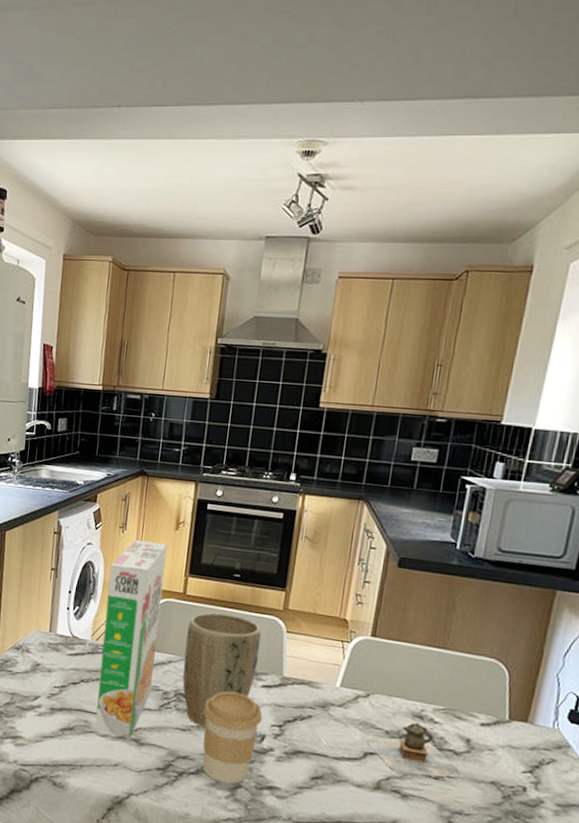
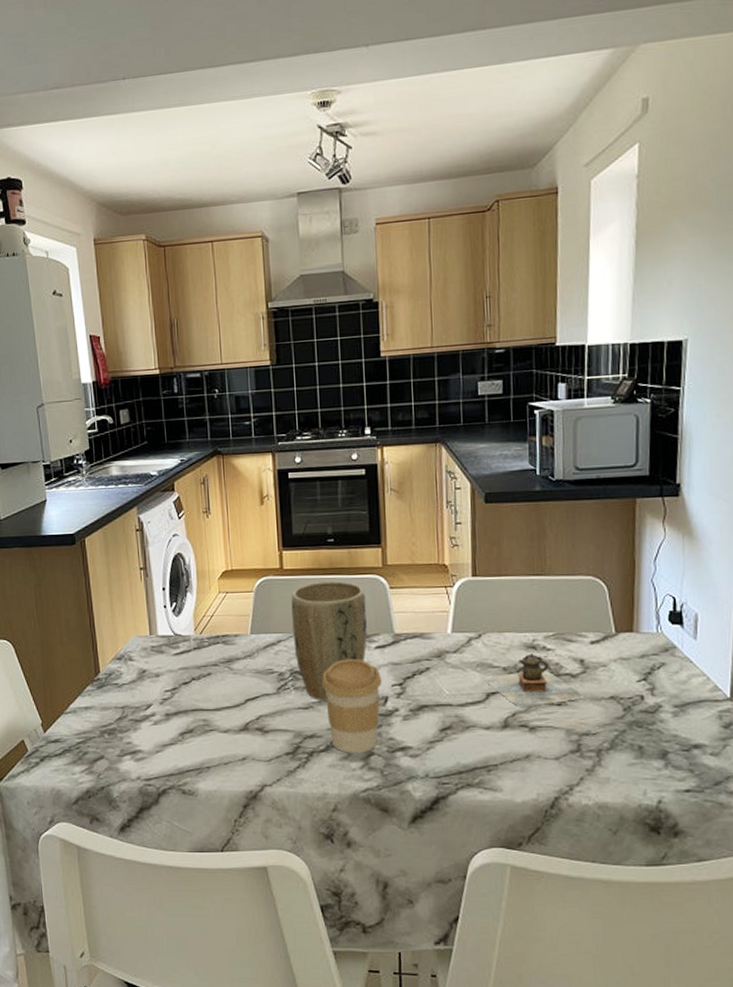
cereal box: present [94,539,167,738] -> none [201,521,266,728]

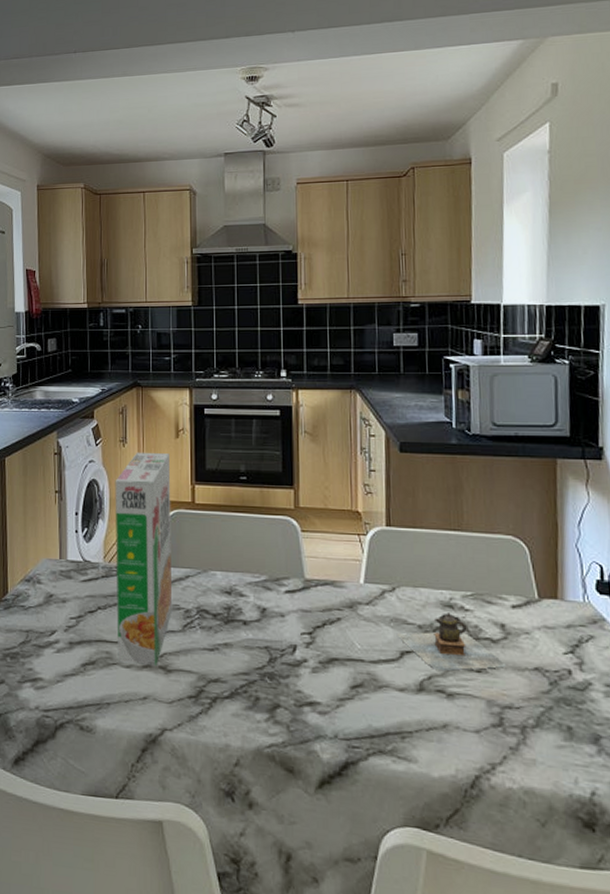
cereal box: none [201,521,266,728] -> present [115,452,173,665]
plant pot: present [291,581,367,702] -> none [201,519,277,645]
coffee cup: present [322,659,382,753] -> none [229,601,290,704]

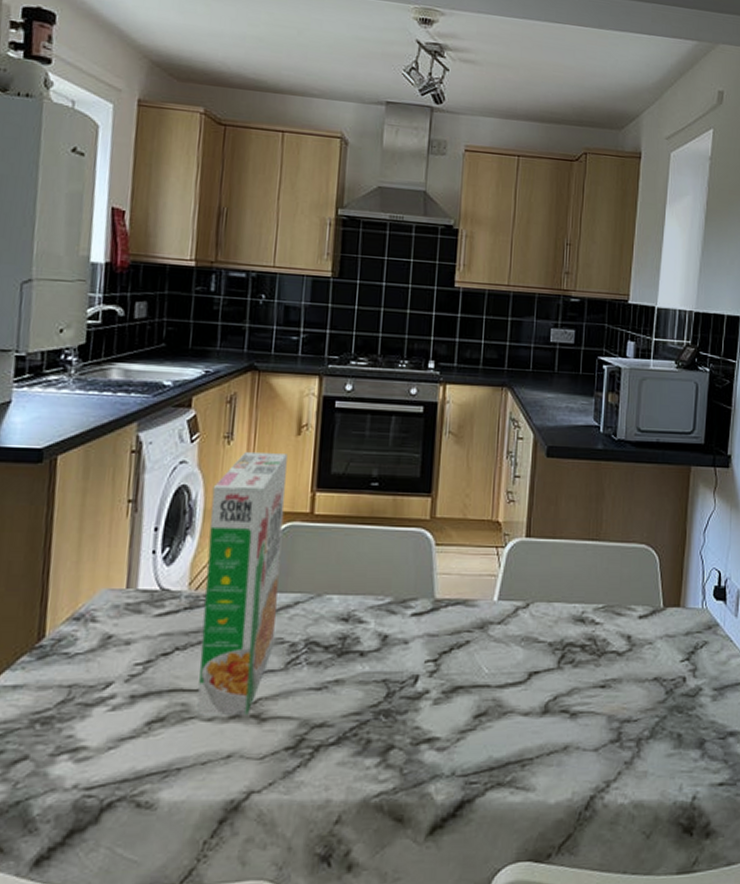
teapot: present [396,613,506,671] -> none [526,627,629,690]

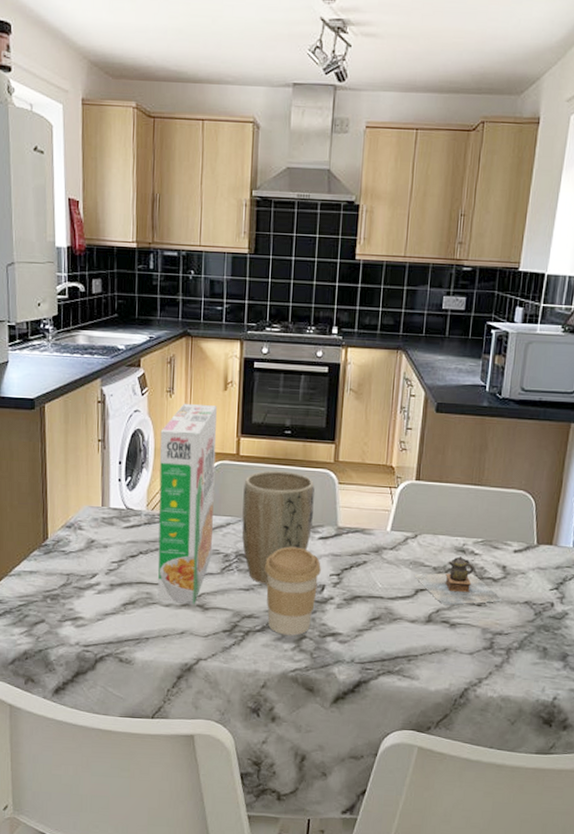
plant pot: none [314,532,407,681] -> present [242,471,315,585]
coffee cup: none [343,628,414,747] -> present [265,546,321,636]
teapot: none [526,627,629,690] -> present [414,556,502,606]

